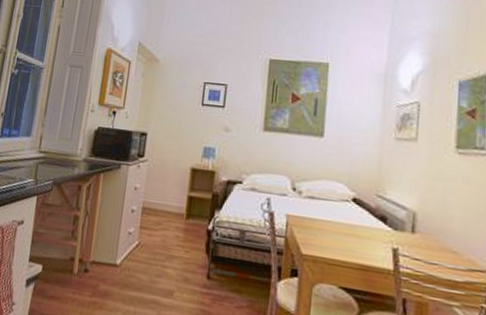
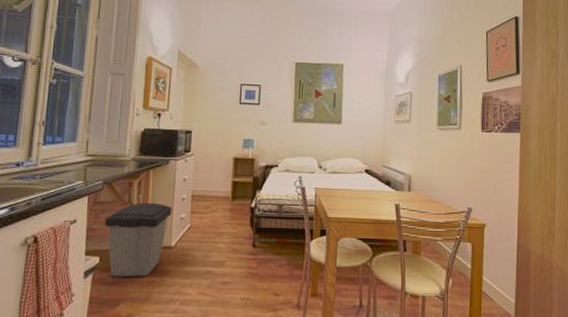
trash can: none [50,209,121,296] -> present [104,202,172,277]

